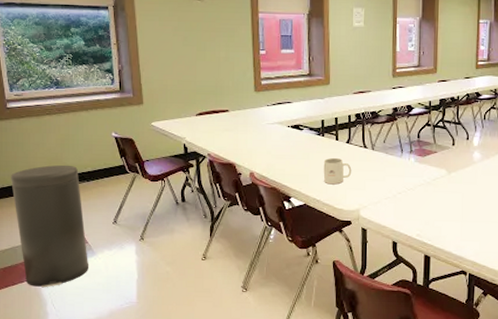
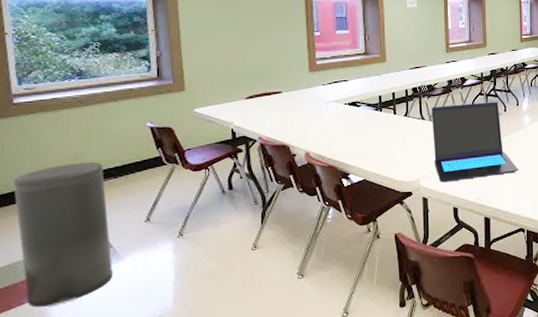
mug: present [323,157,352,185] -> none [382,131,411,158]
laptop: none [374,134,465,215] -> present [431,102,519,183]

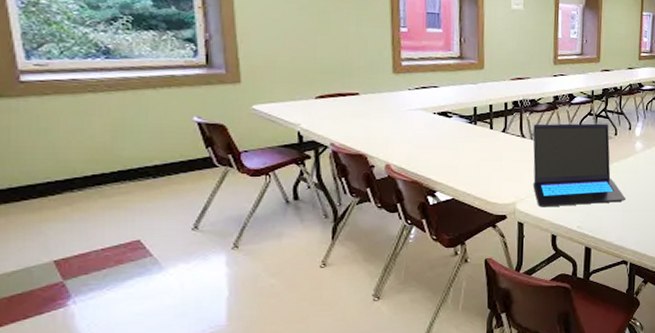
pedal bin: present [13,161,114,308] -> none [25,157,154,319]

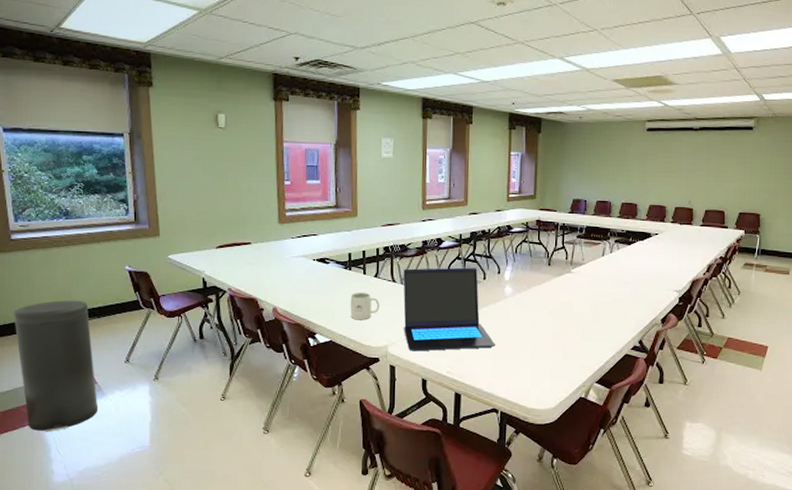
pedal bin: none [25,157,154,319] -> present [14,300,99,432]
mug: none [475,147,508,177] -> present [350,292,380,320]

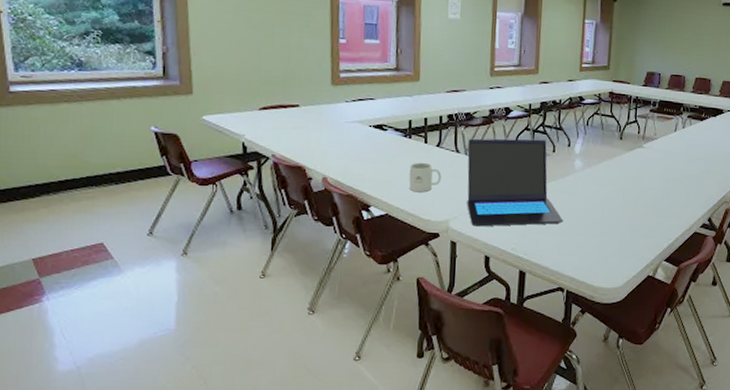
pedal bin: present [14,300,99,432] -> none [11,163,114,314]

